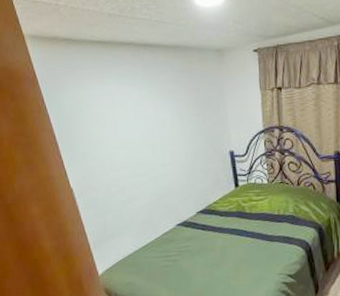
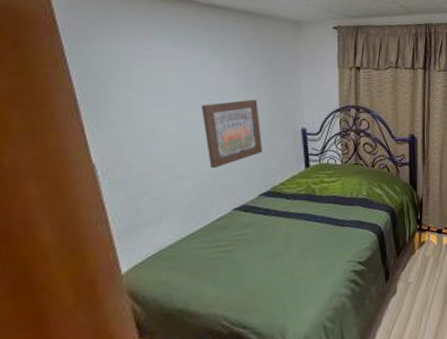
wall art: none [144,126,197,190] -> present [201,99,262,169]

